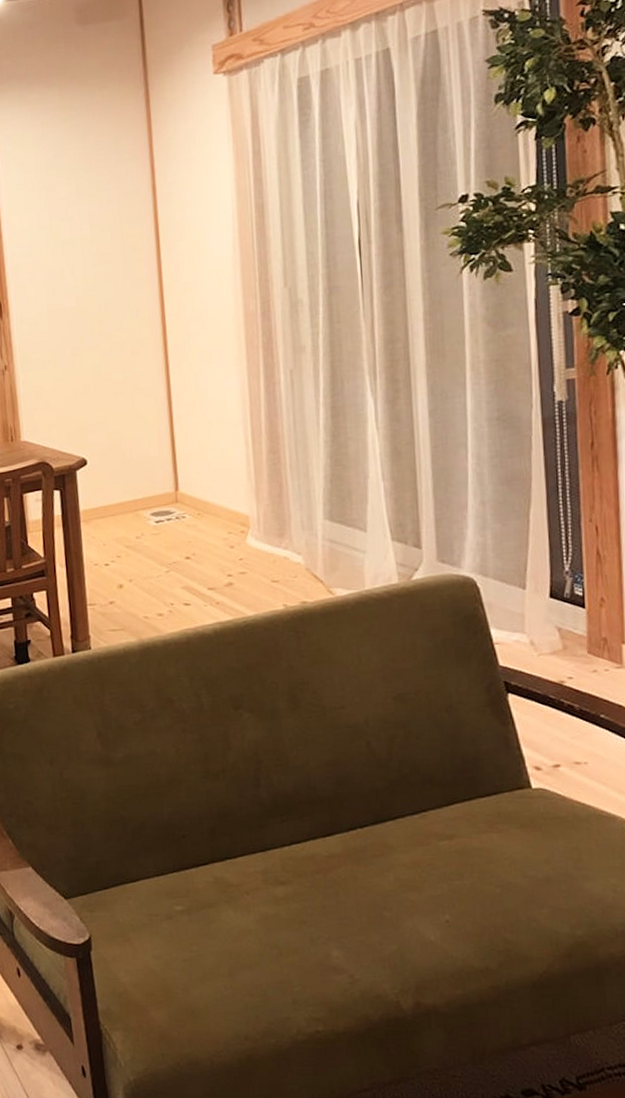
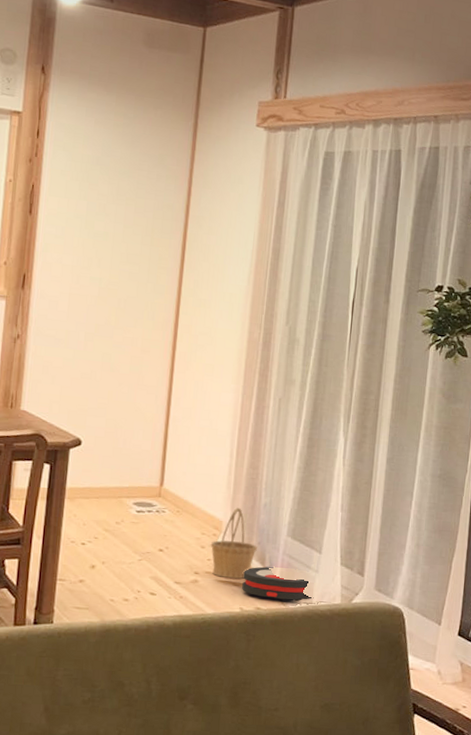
basket: none [239,498,292,576] -> present [210,507,257,579]
robot vacuum: none [281,556,366,590] -> present [242,566,314,601]

